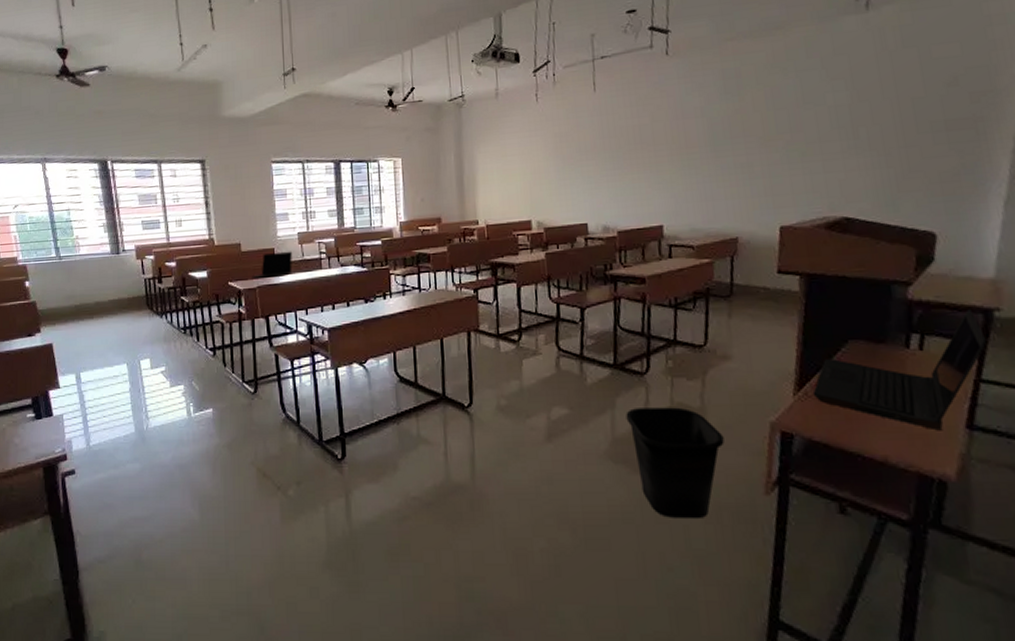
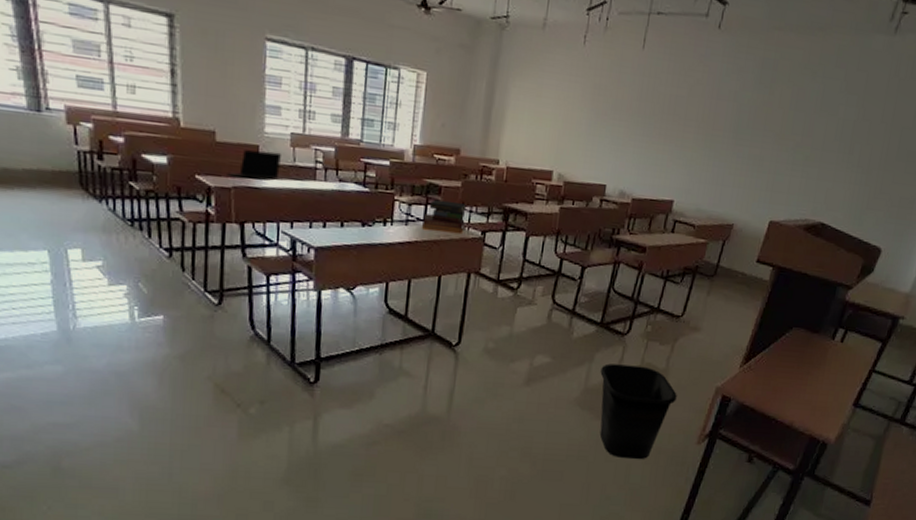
books: none [418,266,457,298] -> present [422,199,465,235]
laptop computer: present [812,309,988,431] -> none [754,315,888,406]

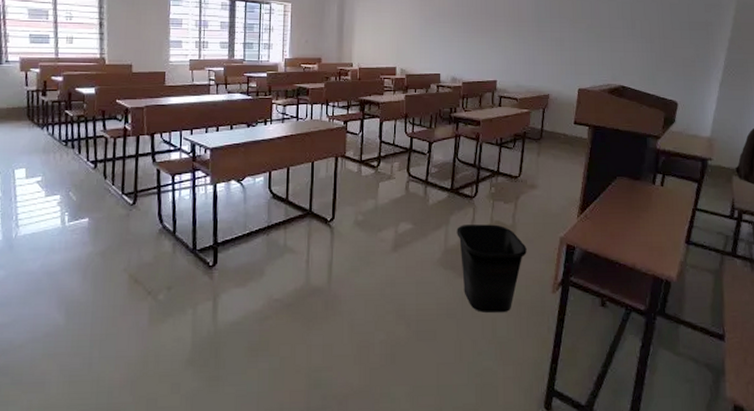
laptop: present [227,150,283,181] -> none [140,75,183,98]
books: present [422,199,465,235] -> none [296,99,330,126]

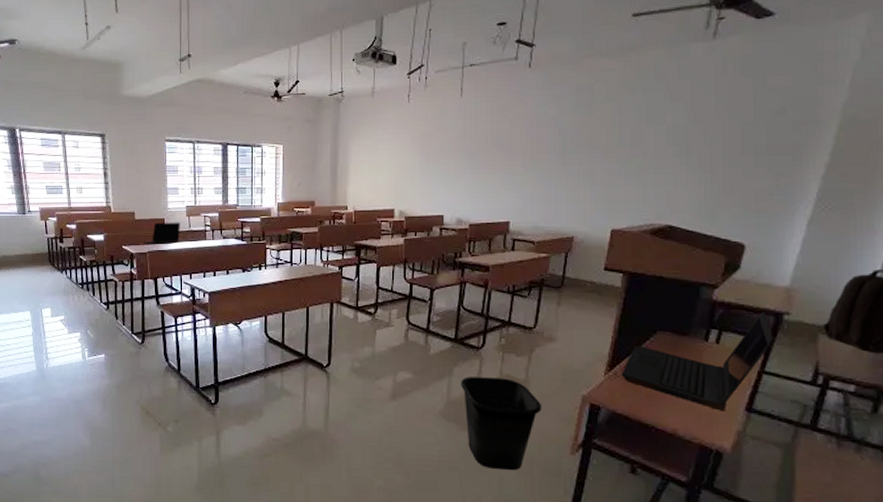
laptop: none [140,75,183,98] -> present [143,222,181,244]
laptop computer: none [590,158,703,245] -> present [621,312,775,411]

